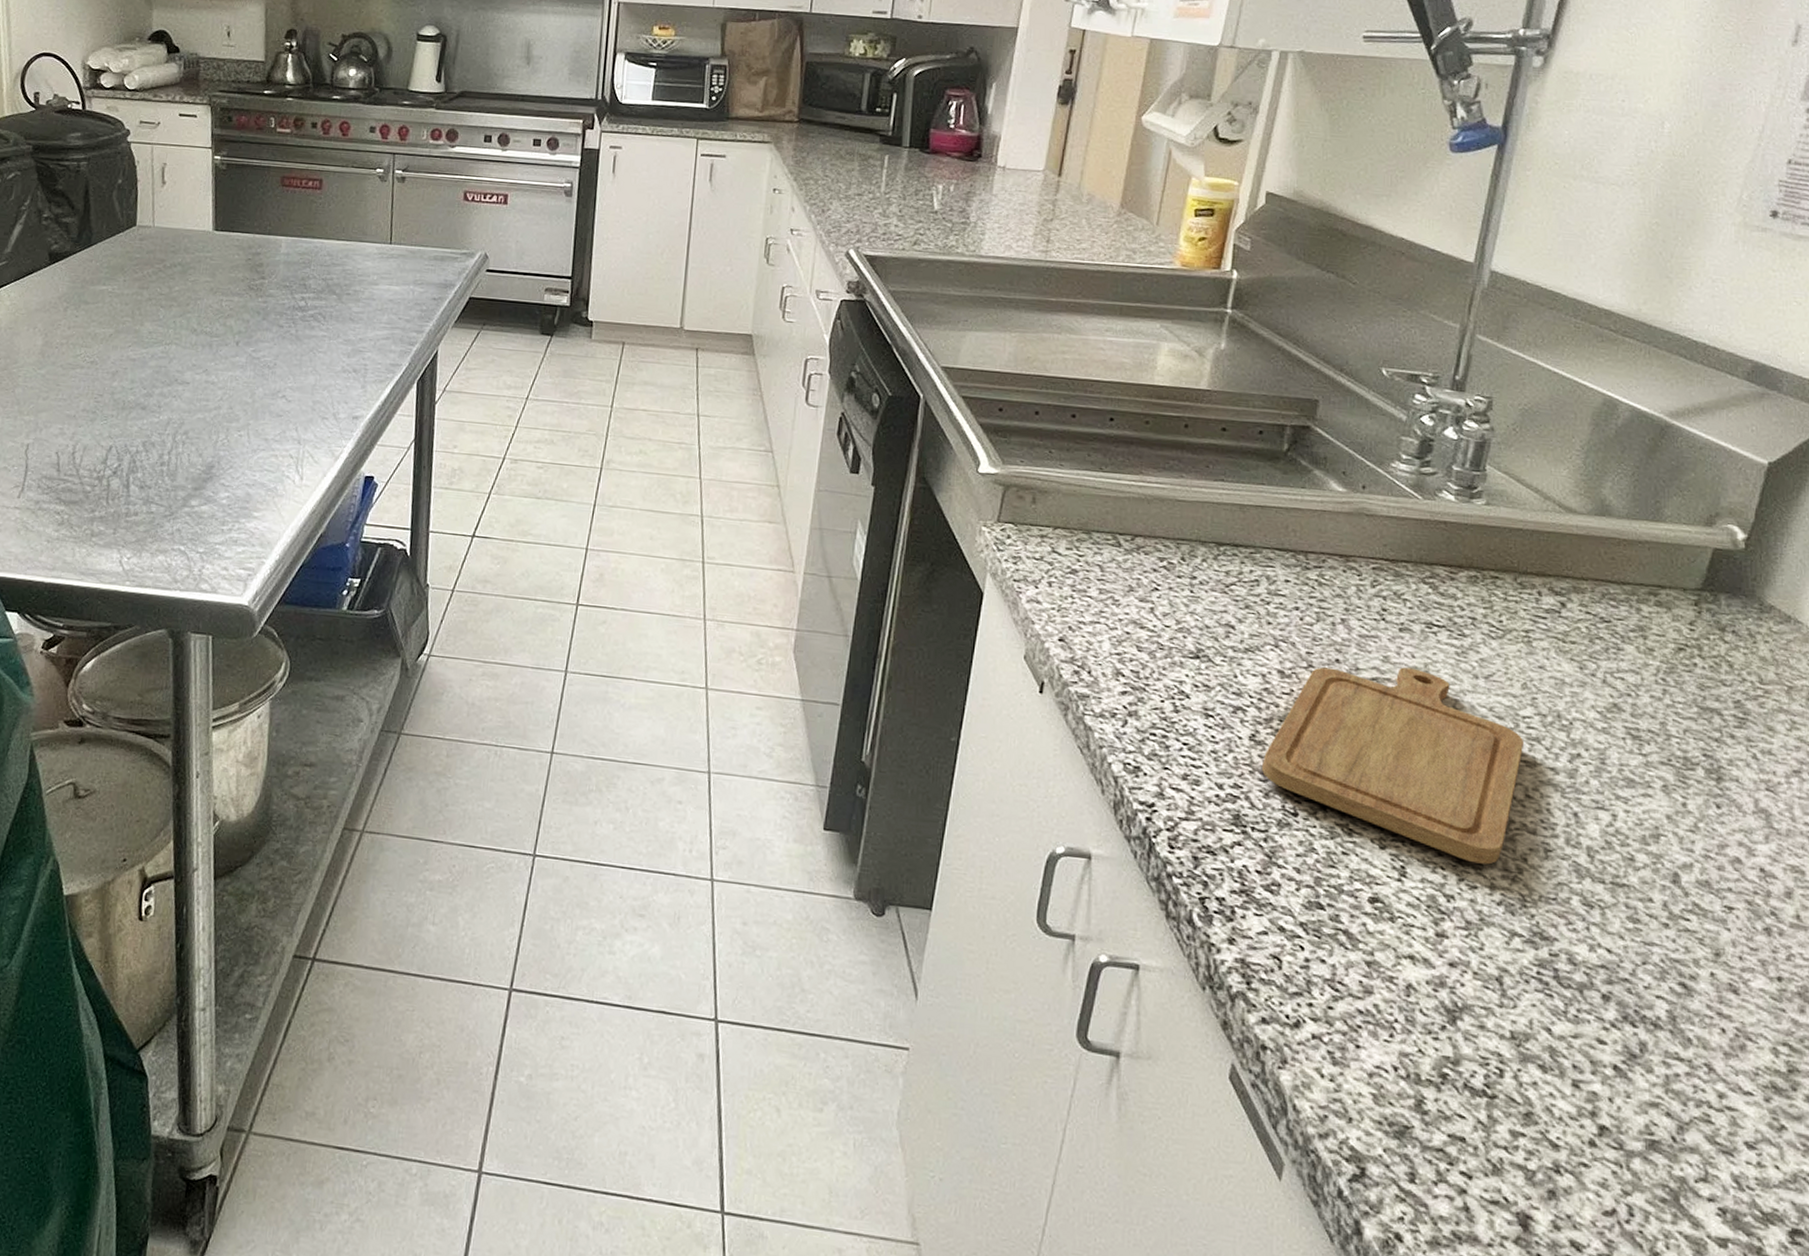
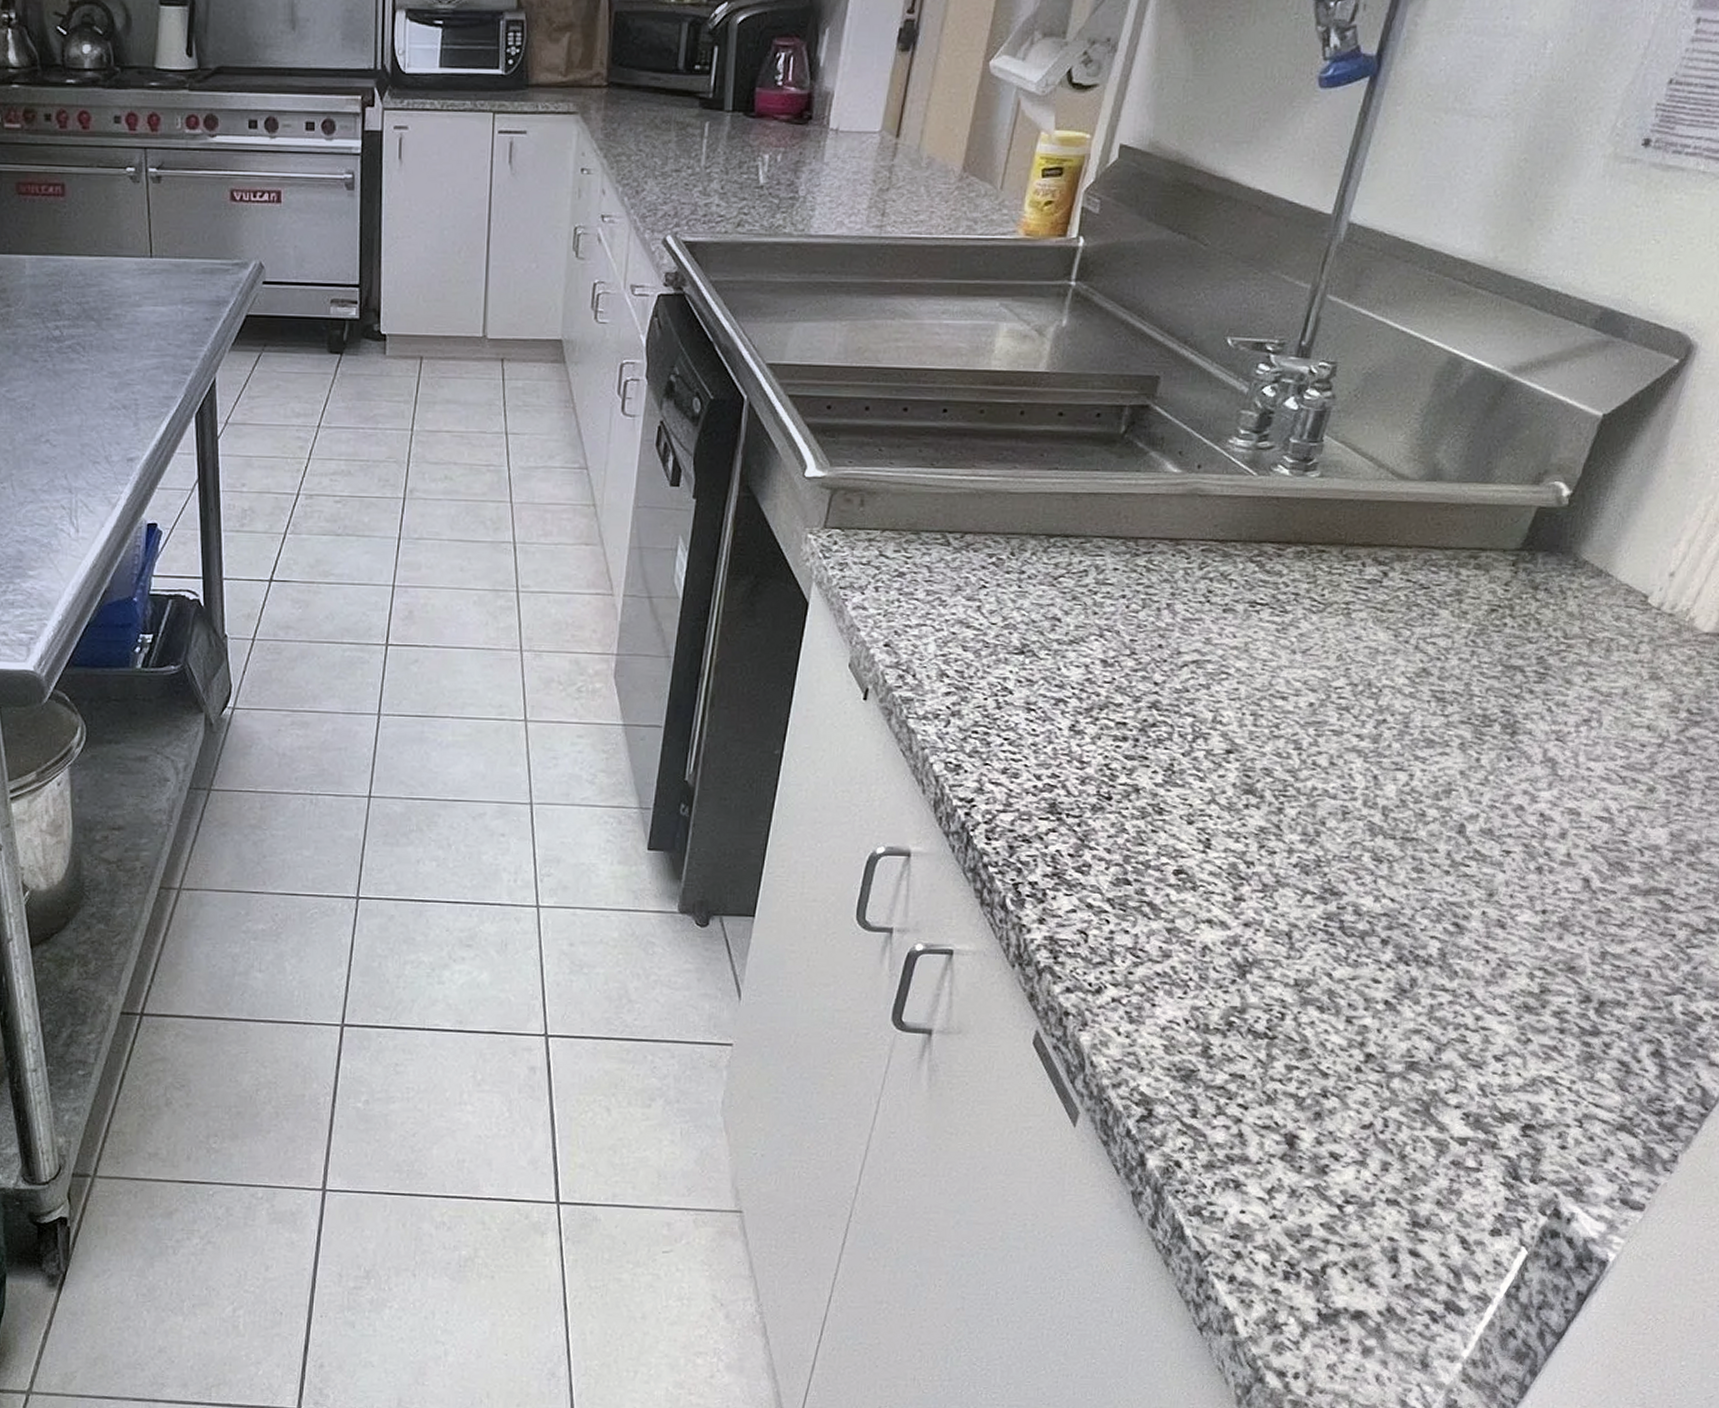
chopping board: present [1261,667,1525,865] -> none [1079,648,1334,831]

